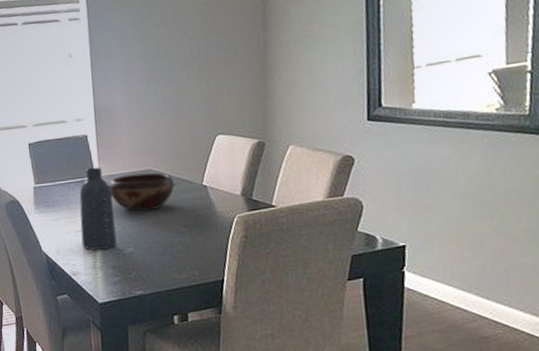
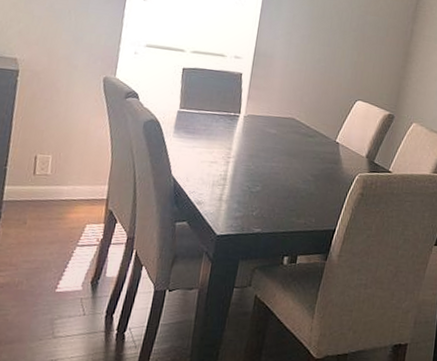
vase: present [79,167,117,250] -> none [213,104,253,185]
decorative bowl: present [108,172,175,211] -> none [251,118,312,156]

